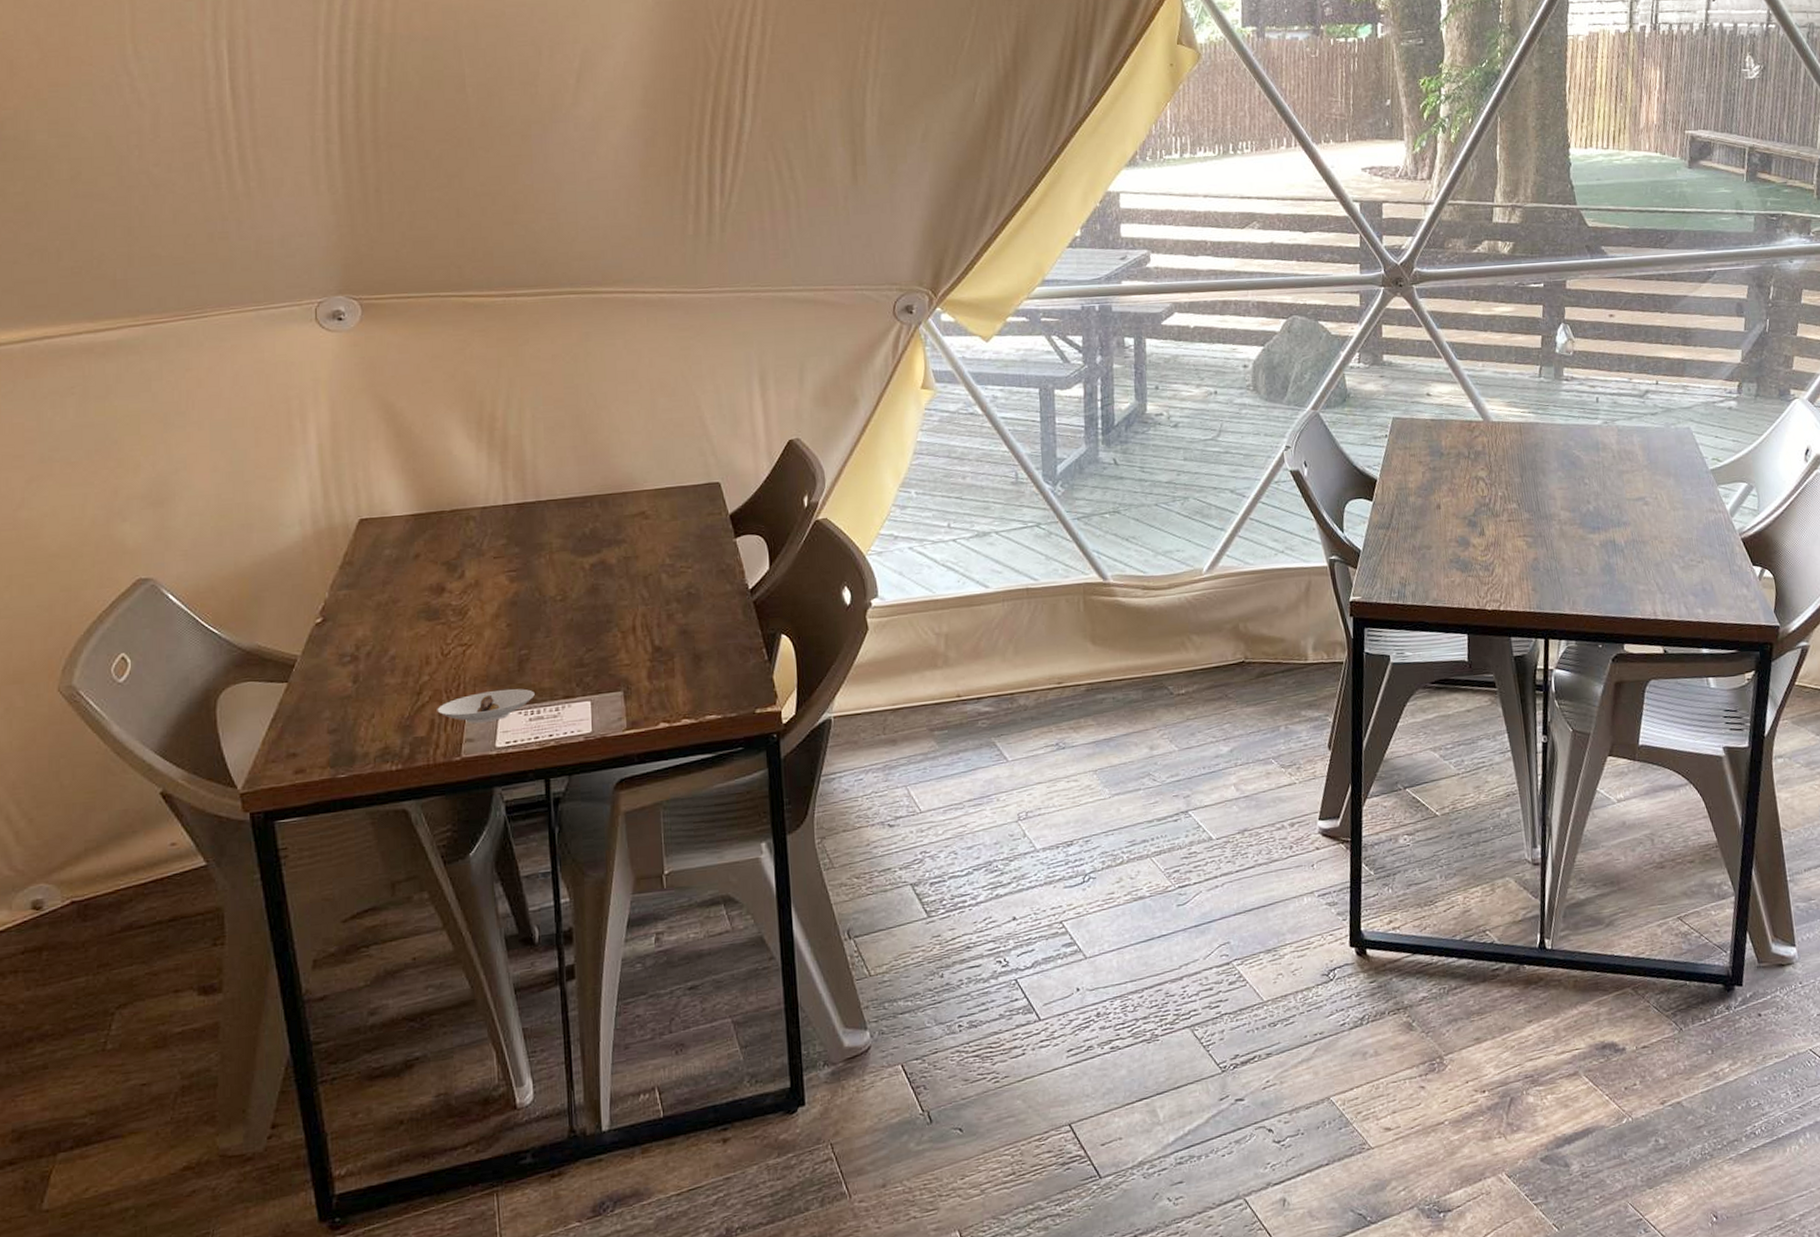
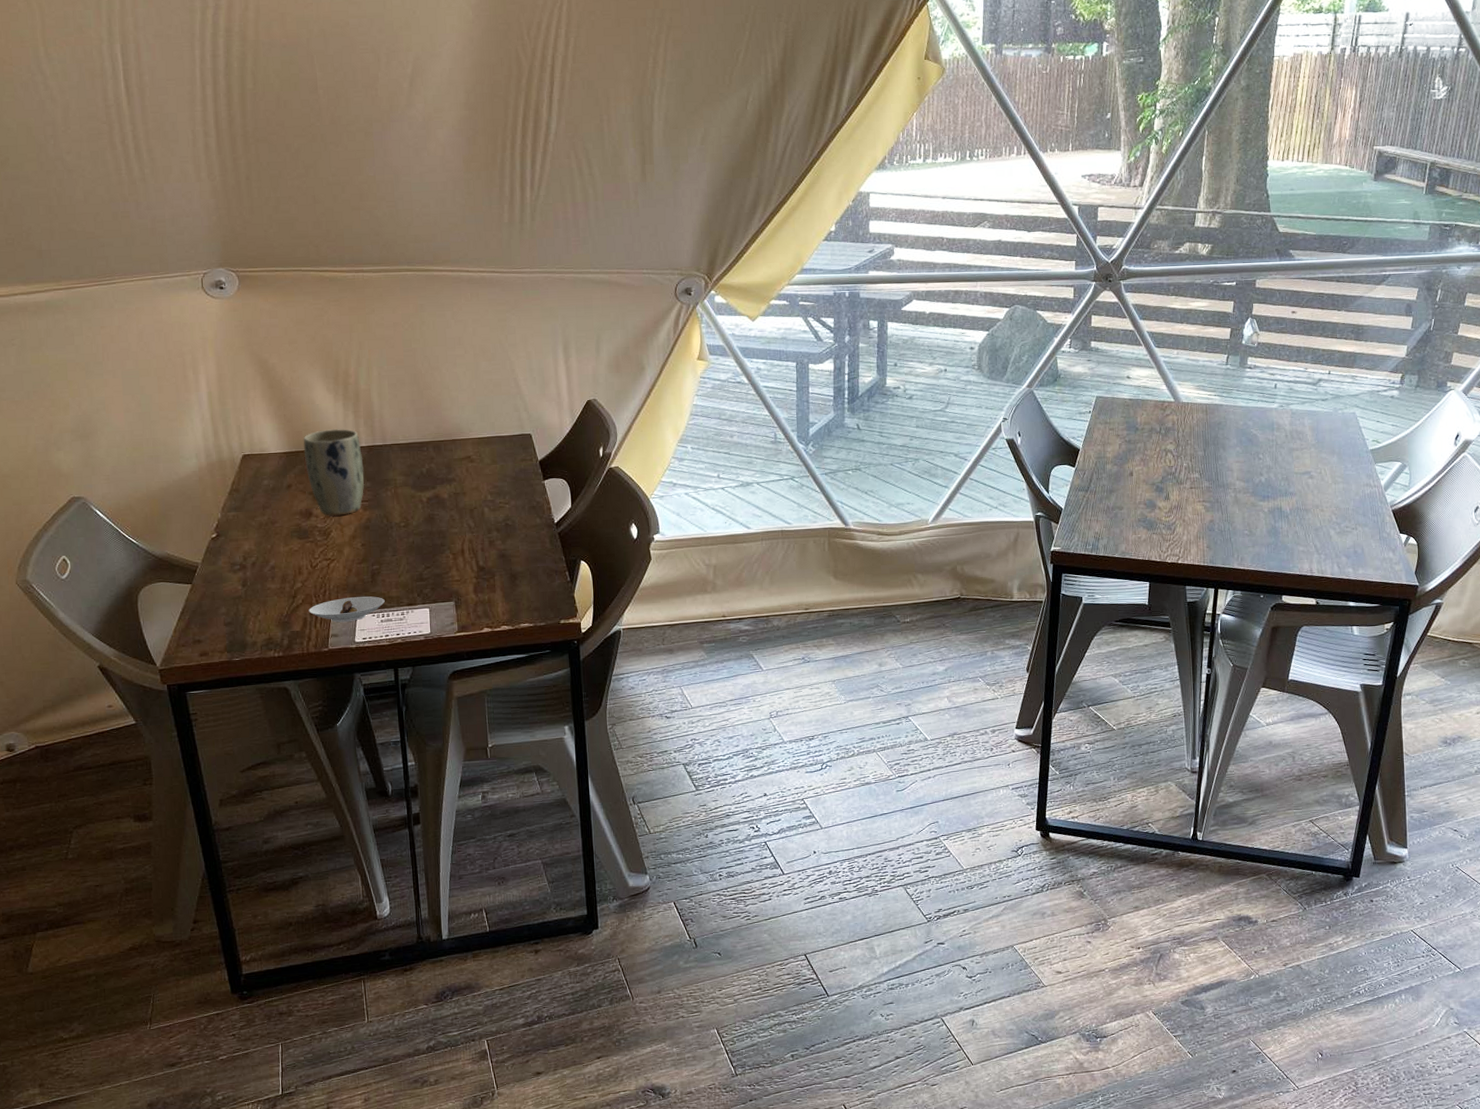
plant pot: none [436,483,513,591] -> present [303,428,365,516]

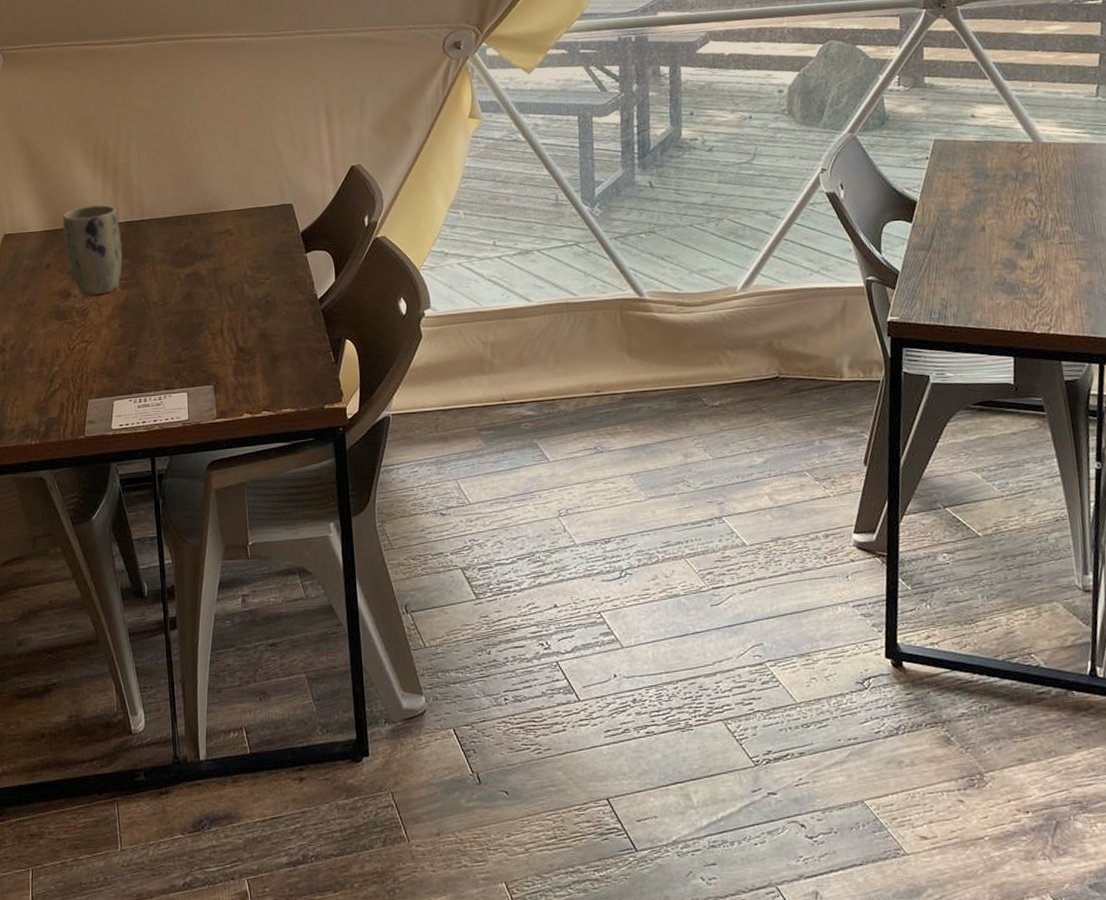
saucer: present [308,596,385,623] -> none [65,380,142,409]

